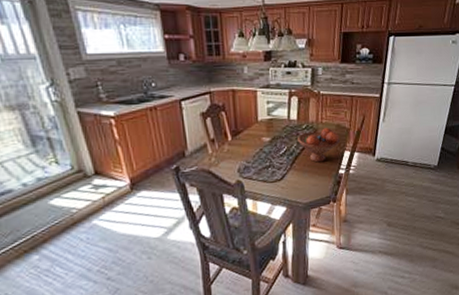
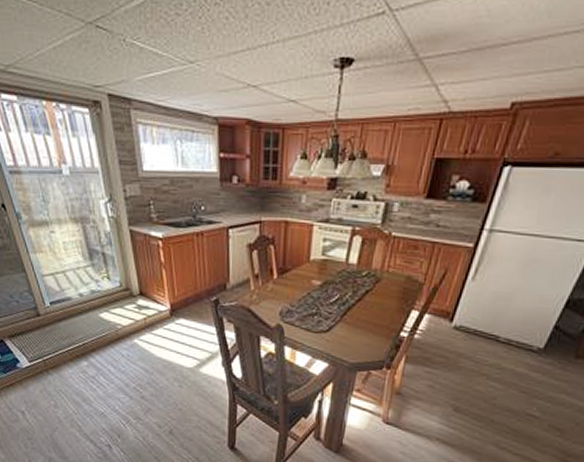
fruit bowl: present [298,128,340,163] -> none [354,278,408,319]

